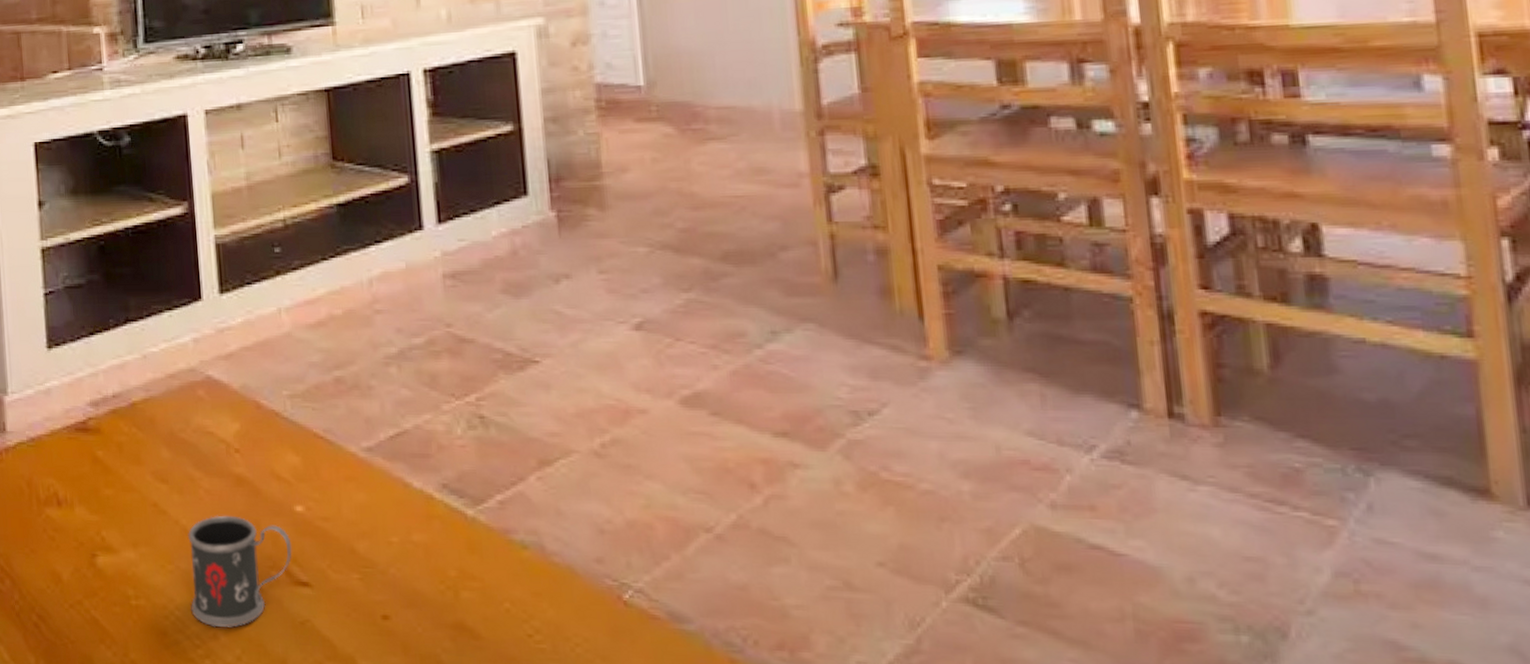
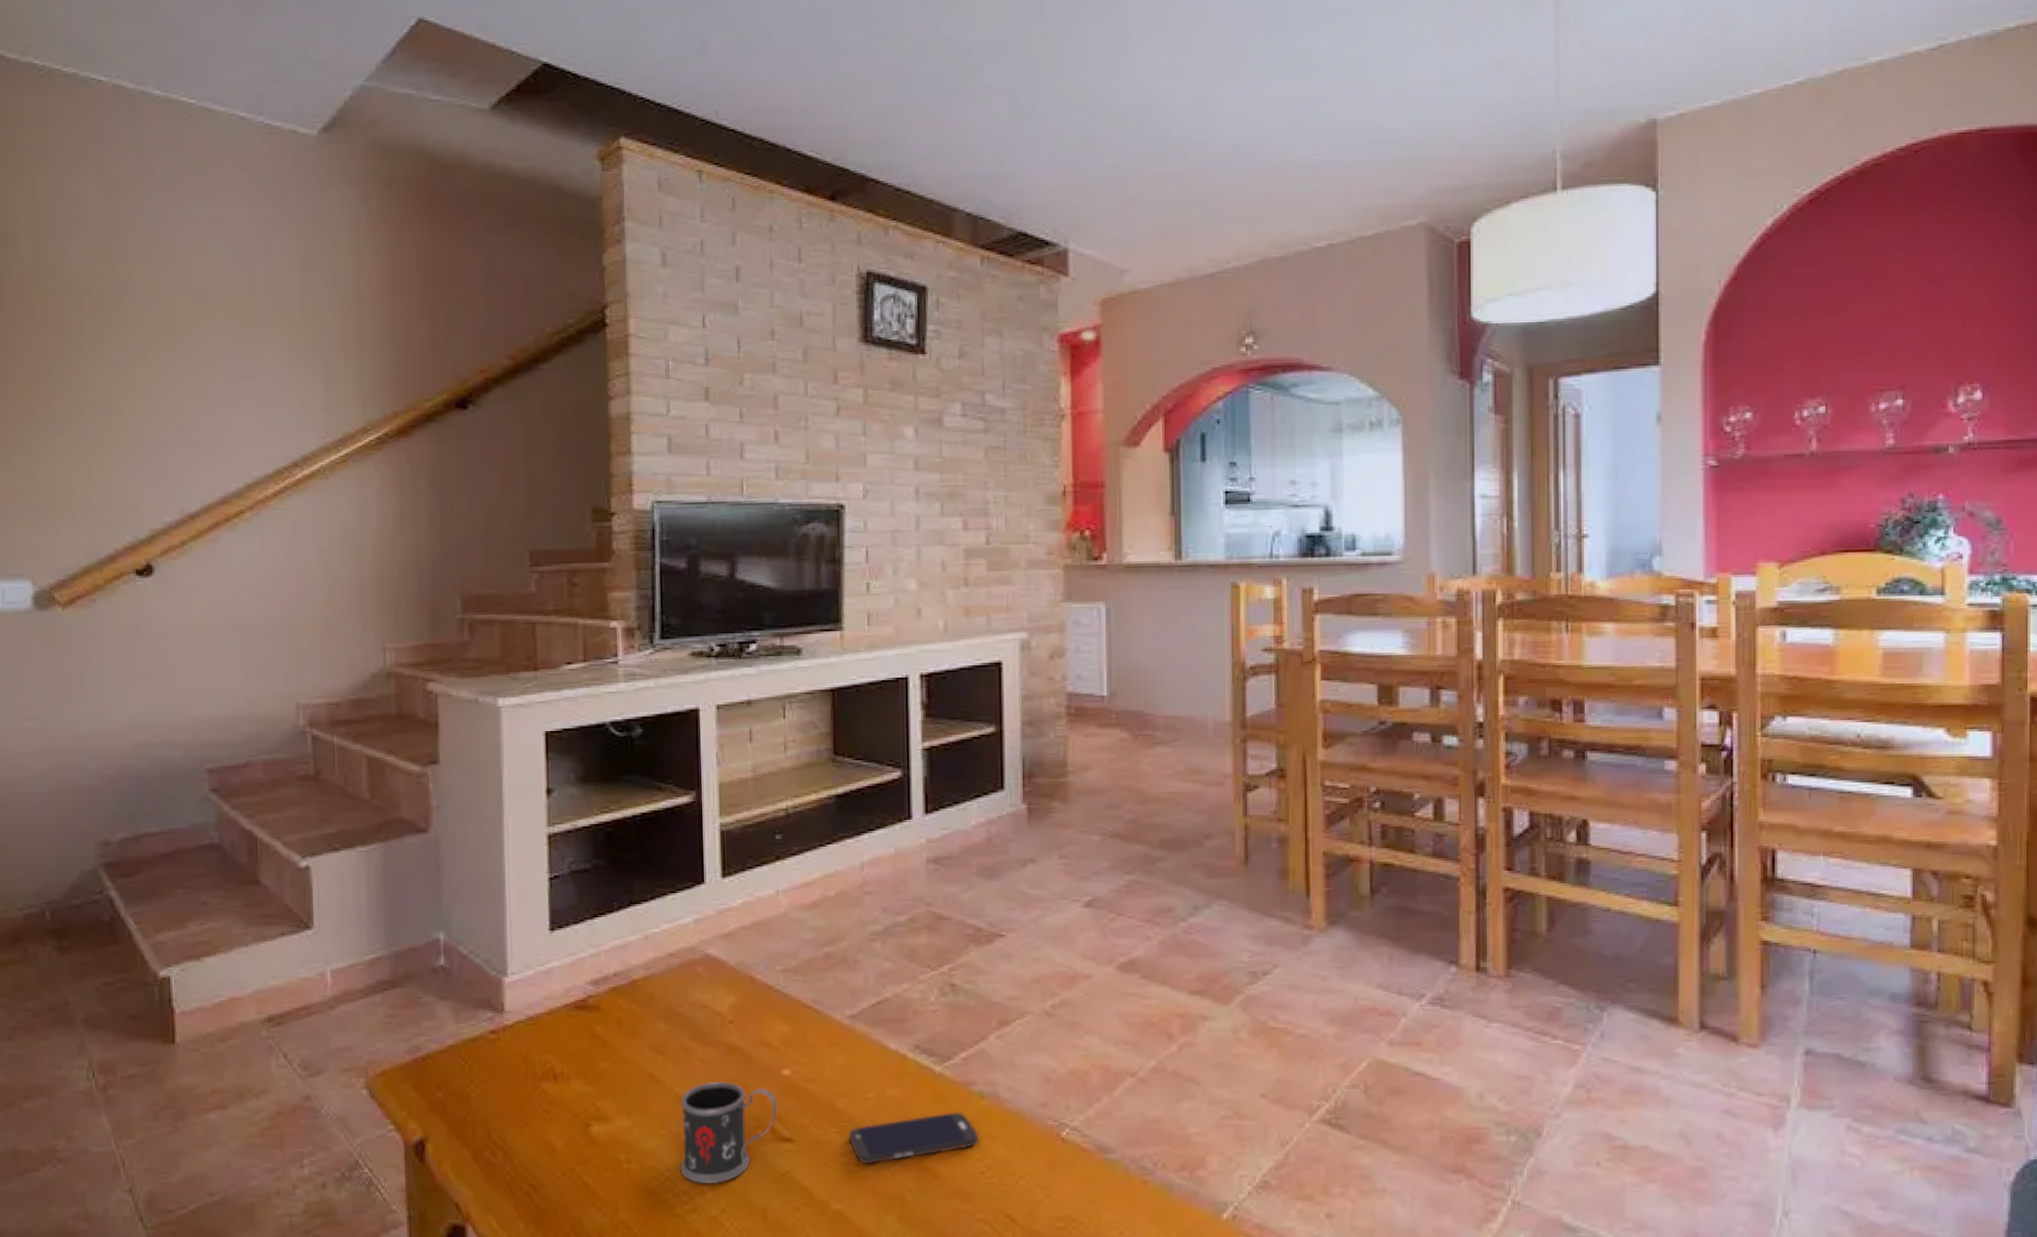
smartphone: none [373,563,523,618] -> present [849,1112,978,1164]

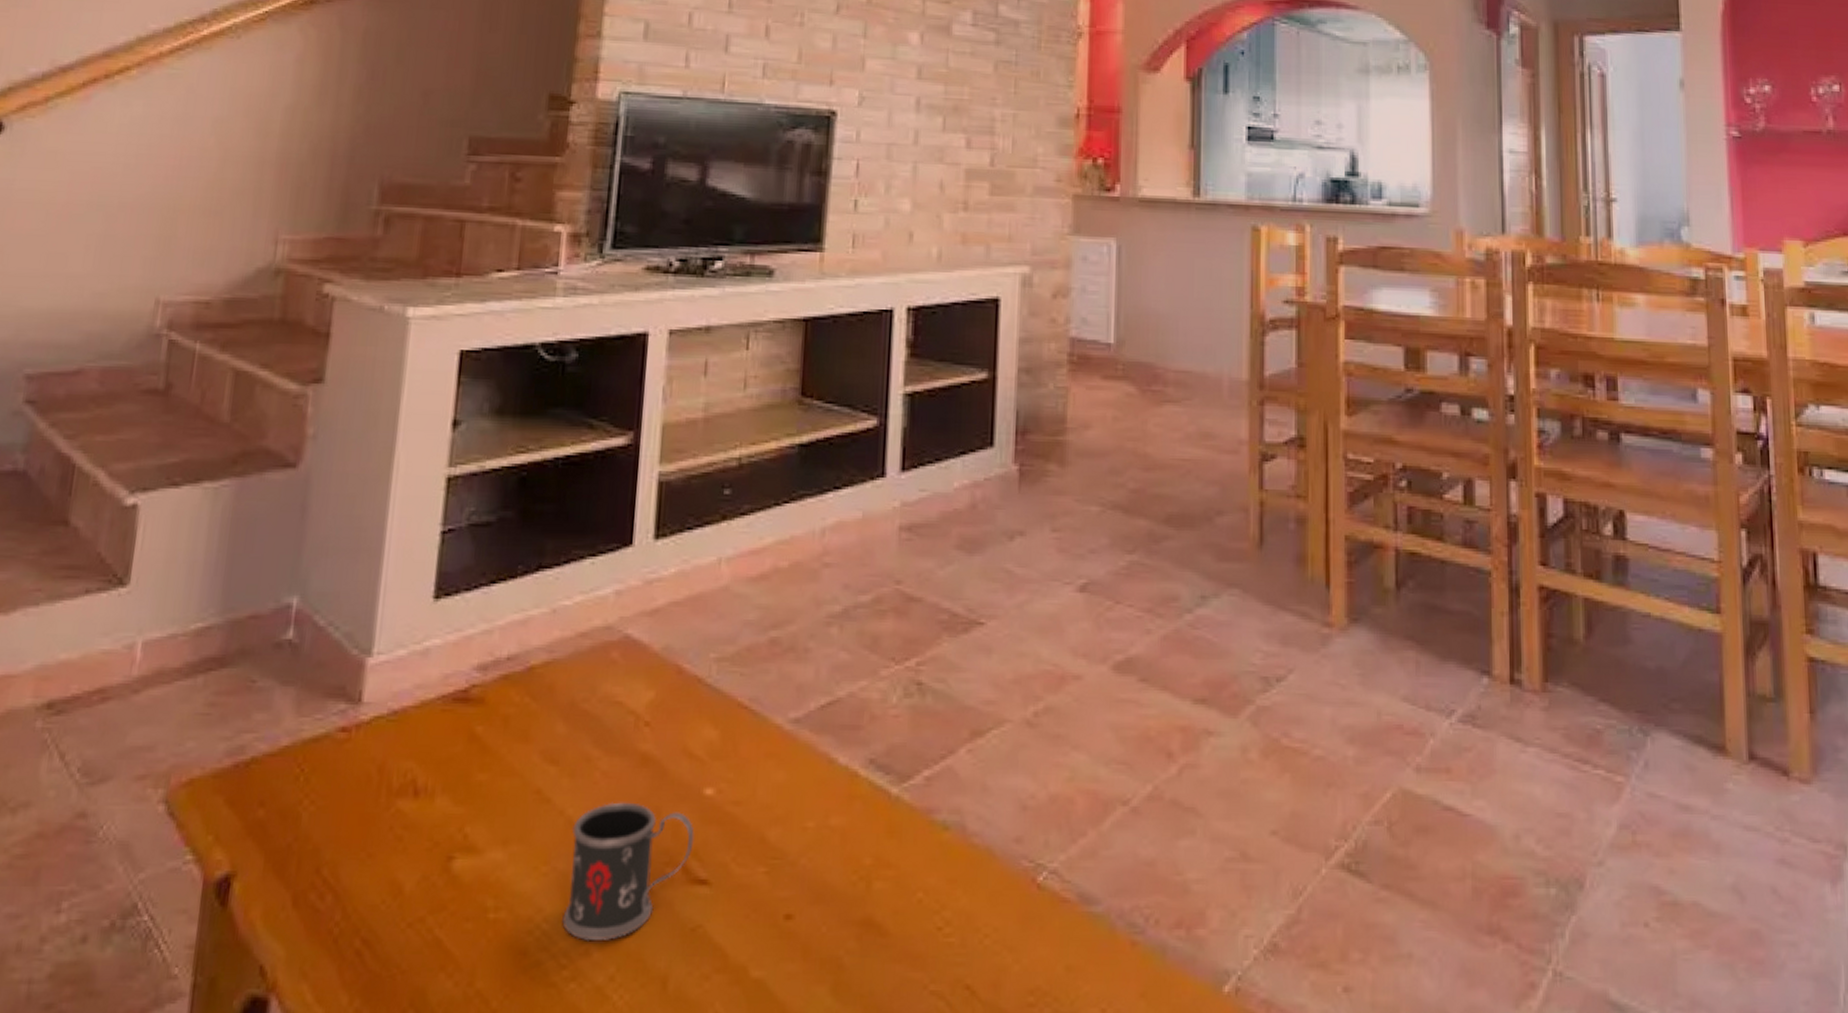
smartphone: present [849,1112,978,1164] -> none [780,847,938,916]

